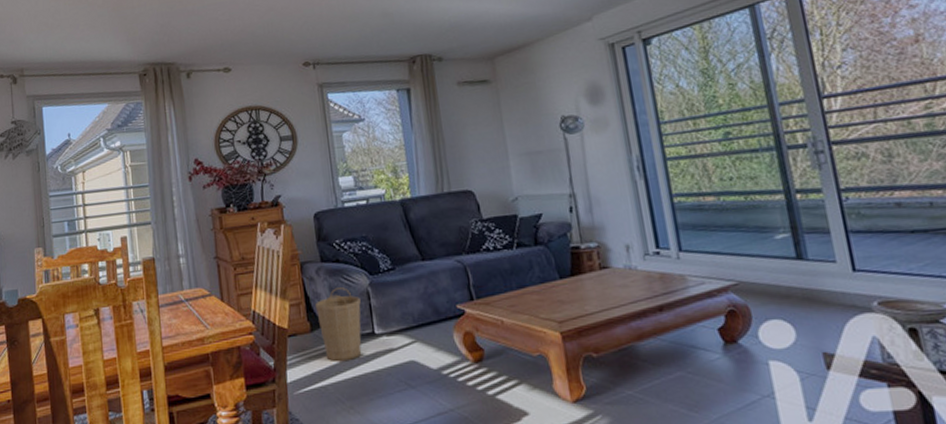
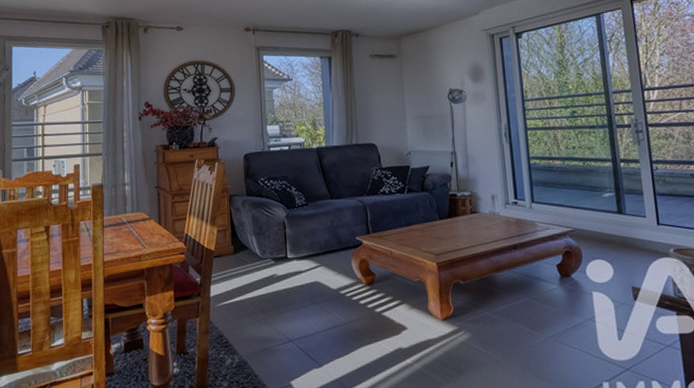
basket: present [314,287,362,362] -> none [239,218,278,281]

